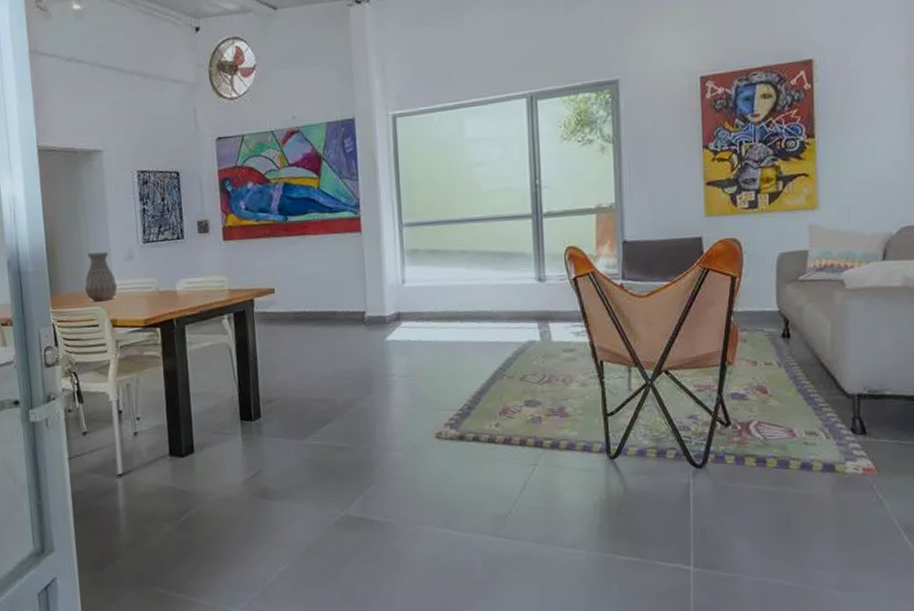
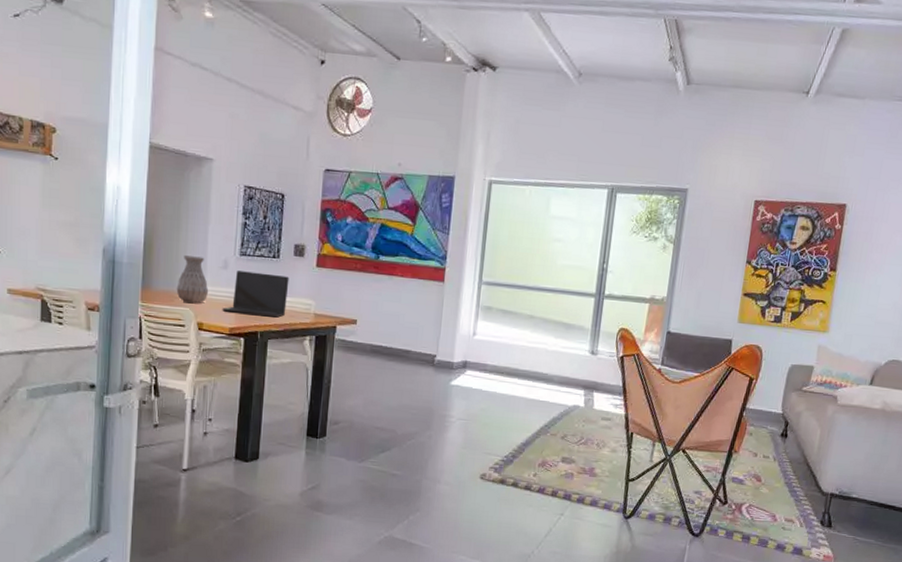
laptop: none [133,256,199,304] -> present [222,270,289,318]

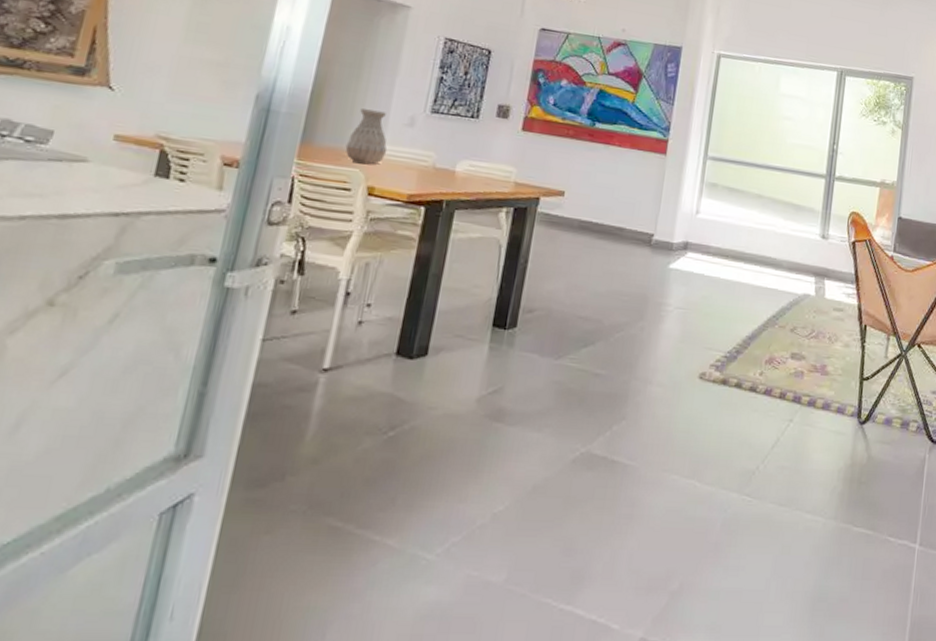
laptop: present [222,270,289,318] -> none [401,129,489,185]

